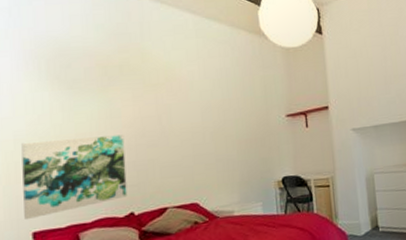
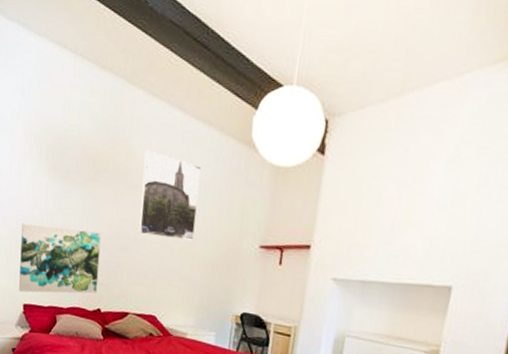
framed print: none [160,50,224,128] -> present [138,150,201,242]

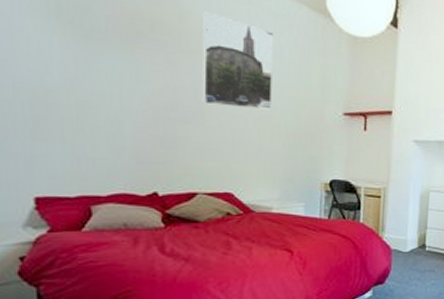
wall art: present [19,222,101,294] -> none [22,92,151,183]

